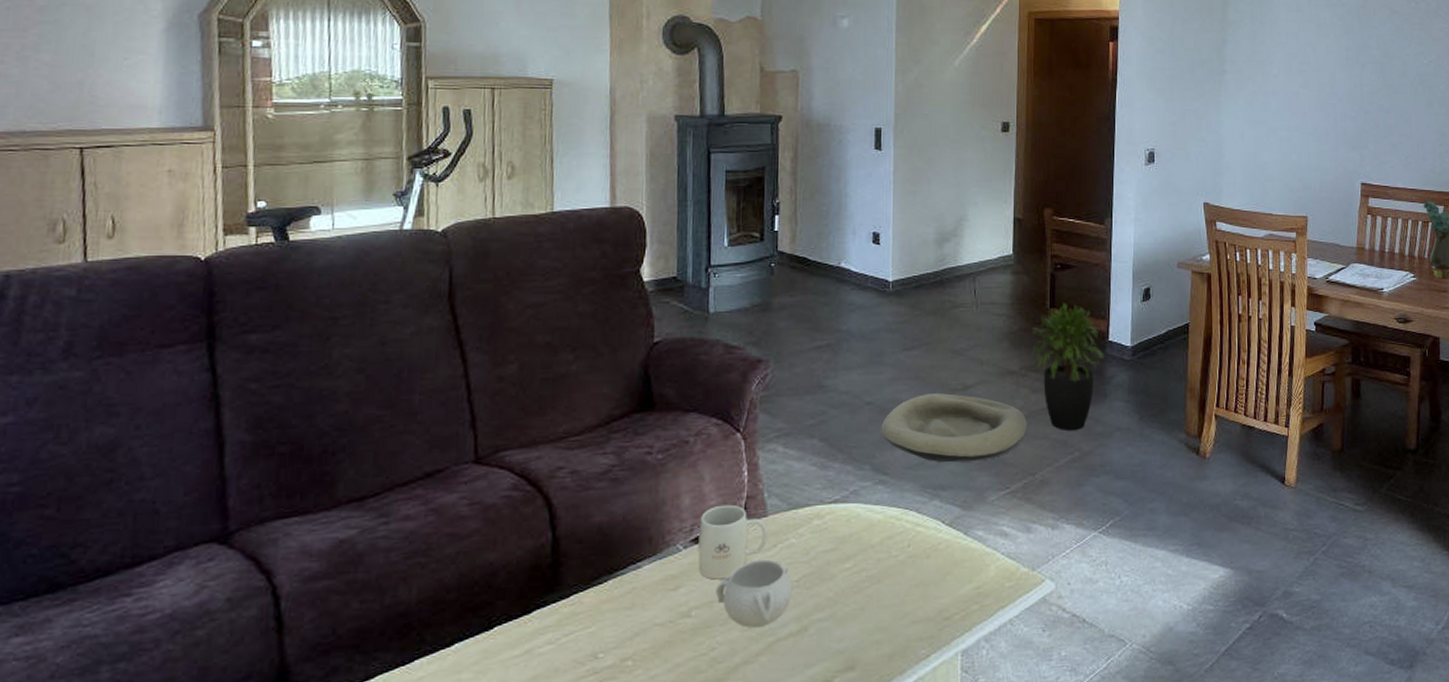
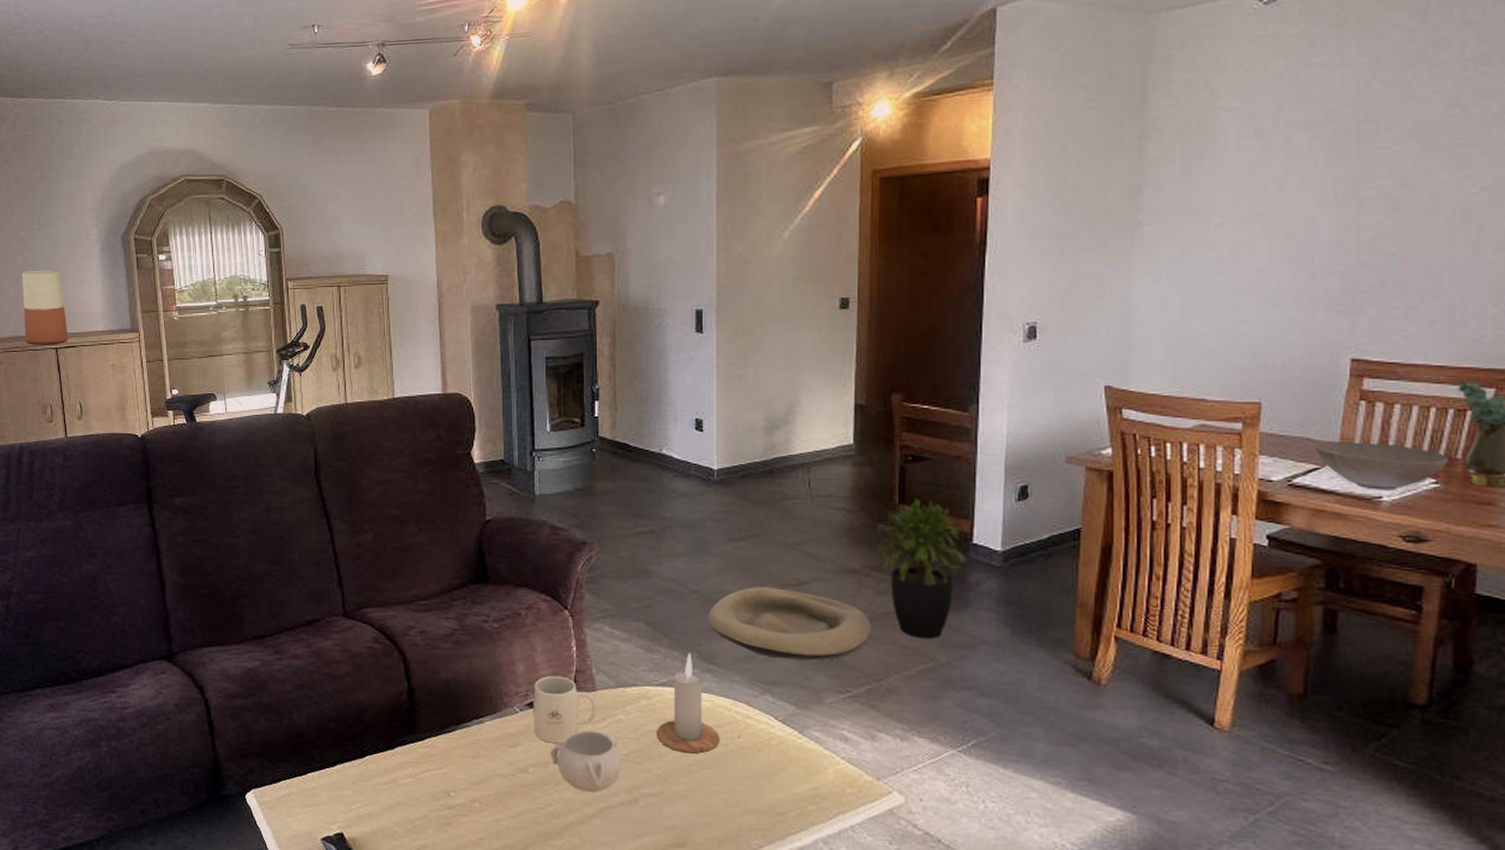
vase: none [29,48,103,144] -> present [21,270,69,345]
candle: none [829,466,891,570] -> present [657,653,720,754]
bowl: none [1342,246,1420,284] -> present [1315,442,1448,491]

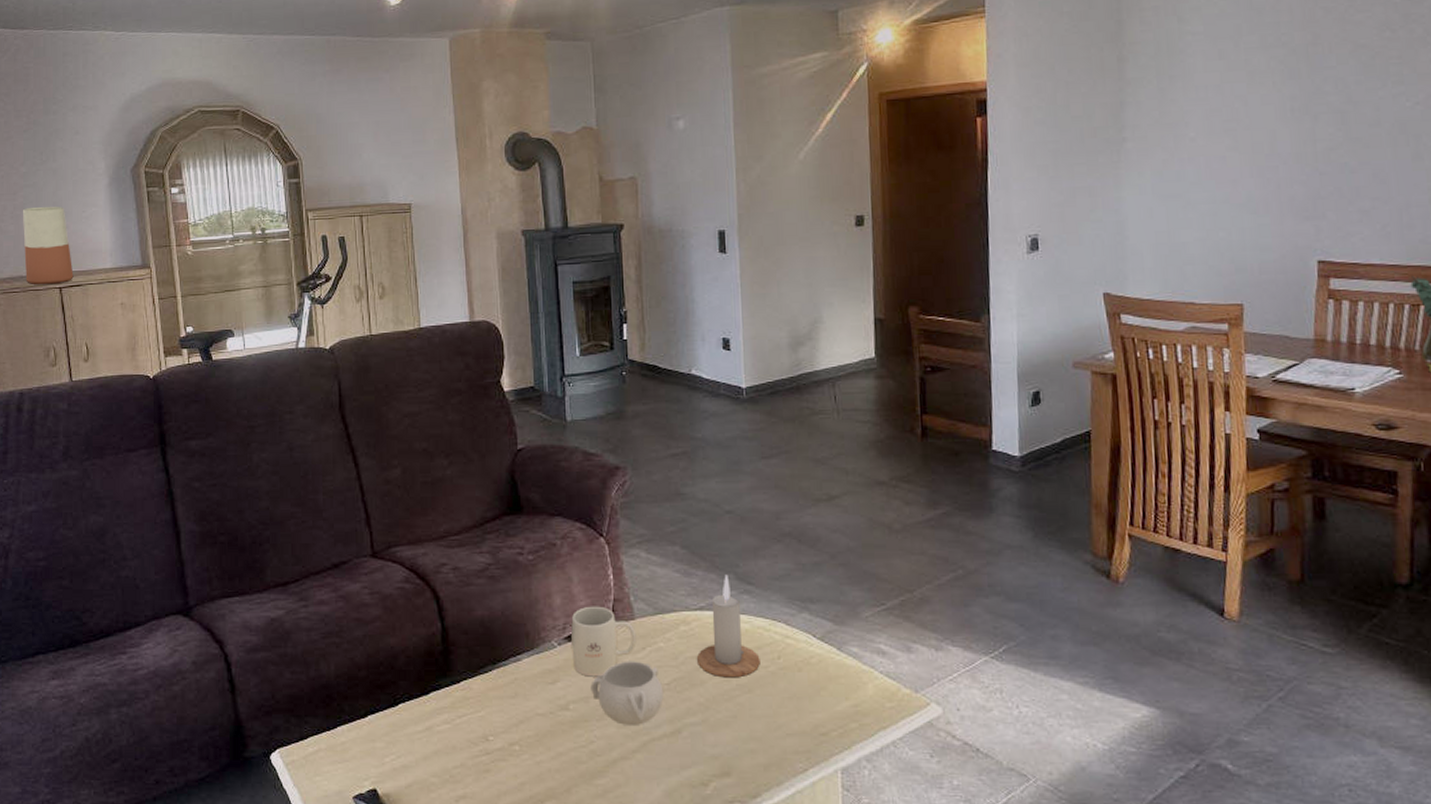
dog bed: present [707,587,871,661] -> none [743,504,902,576]
potted plant: present [877,499,968,638] -> none [902,409,988,546]
bowl: present [1315,442,1448,491] -> none [1293,338,1408,383]

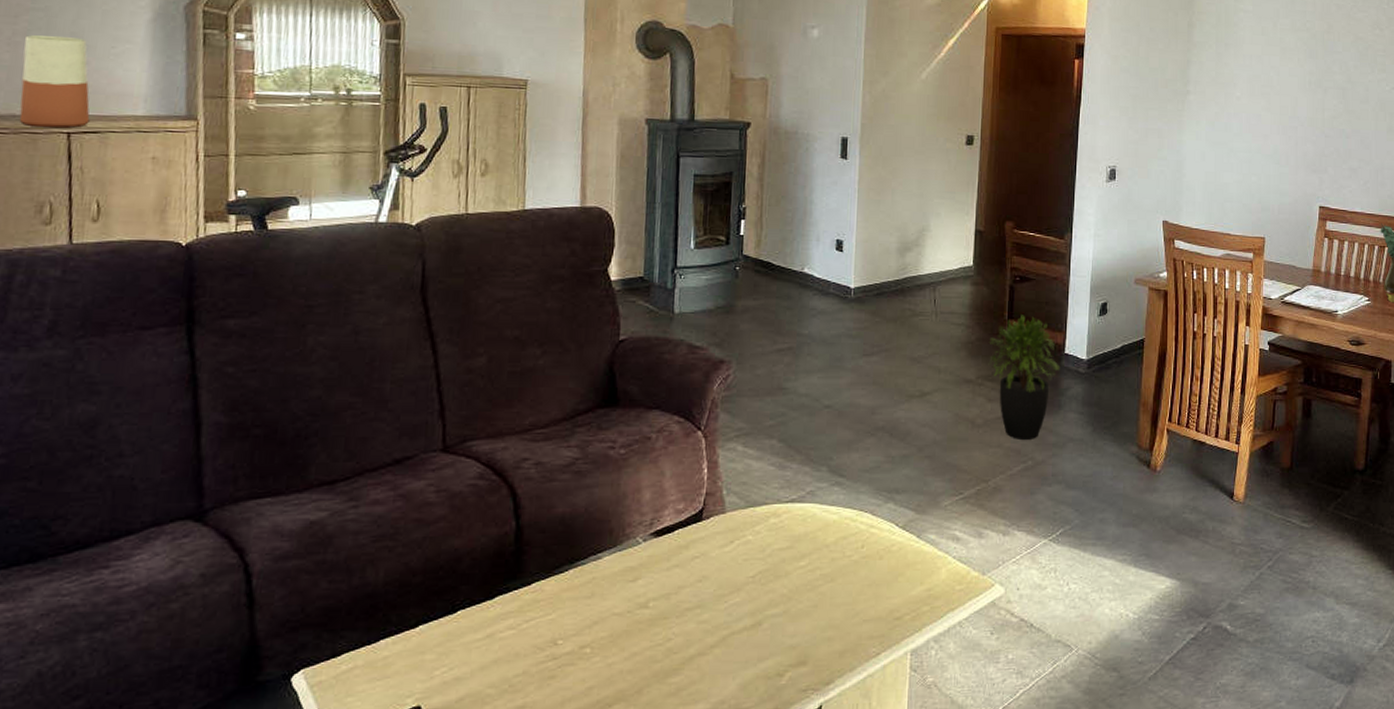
mug: present [570,606,637,677] -> none [656,500,726,573]
decorative bowl: present [590,661,664,725] -> none [673,555,748,620]
candle: present [697,574,760,678] -> none [784,467,845,568]
potted plant: none [902,409,988,546] -> present [989,315,1061,439]

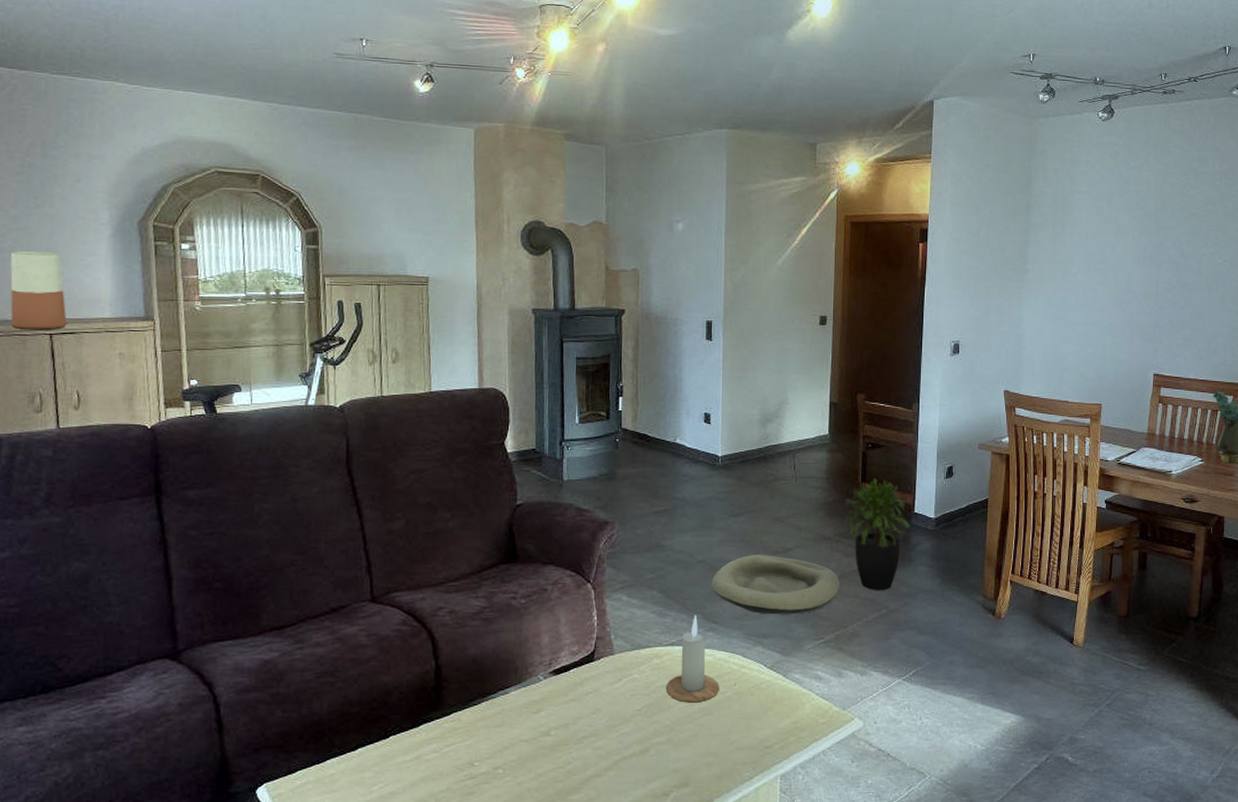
candle: none [784,467,845,568] -> present [666,615,719,703]
dog bed: none [838,399,982,467] -> present [711,555,840,615]

